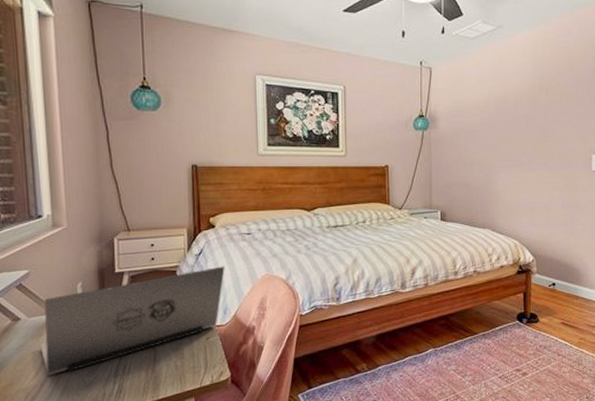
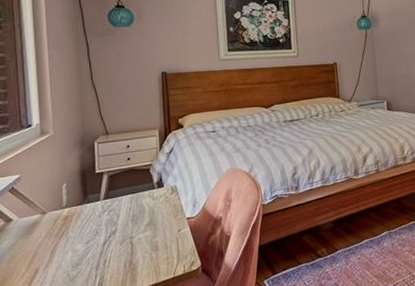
laptop: present [39,266,225,375] -> none [29,162,193,272]

